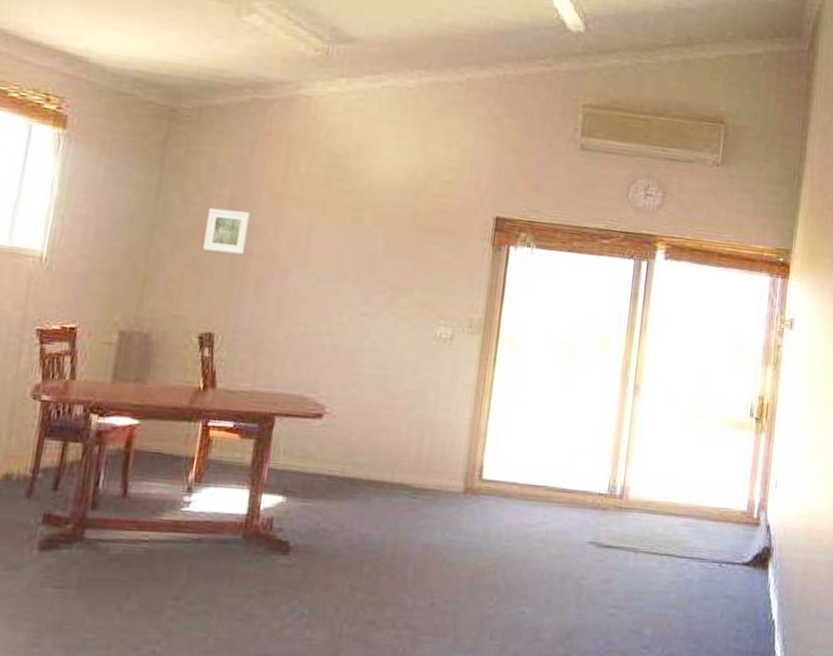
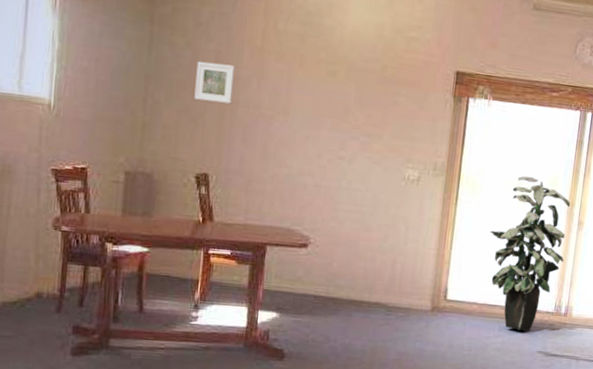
indoor plant: none [533,333,624,517] -> present [490,176,570,331]

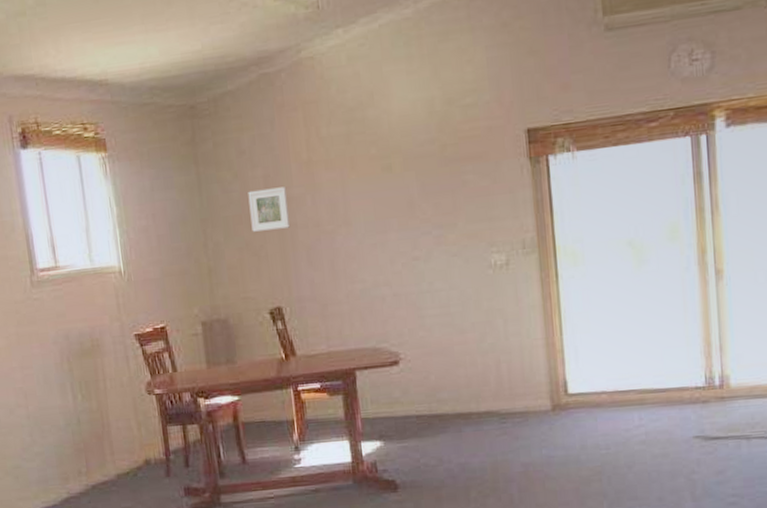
indoor plant: present [490,176,570,331] -> none [605,229,706,415]

